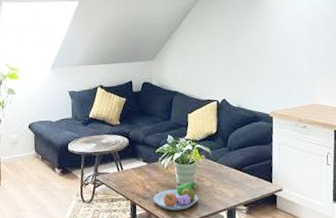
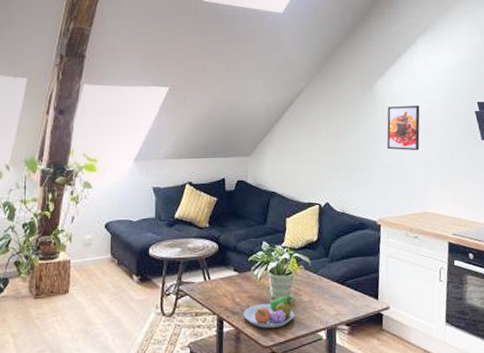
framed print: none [276,7,307,50] -> present [386,105,420,151]

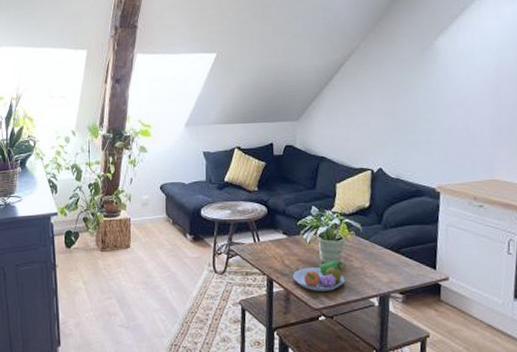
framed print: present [386,105,420,151] -> none [448,62,489,113]

